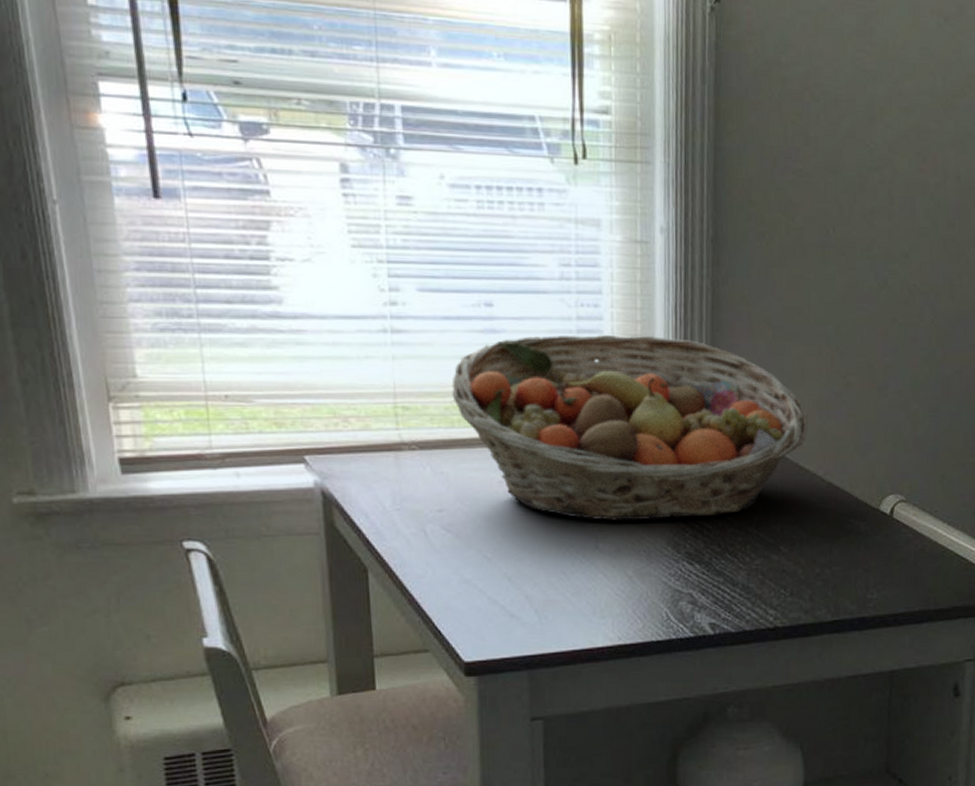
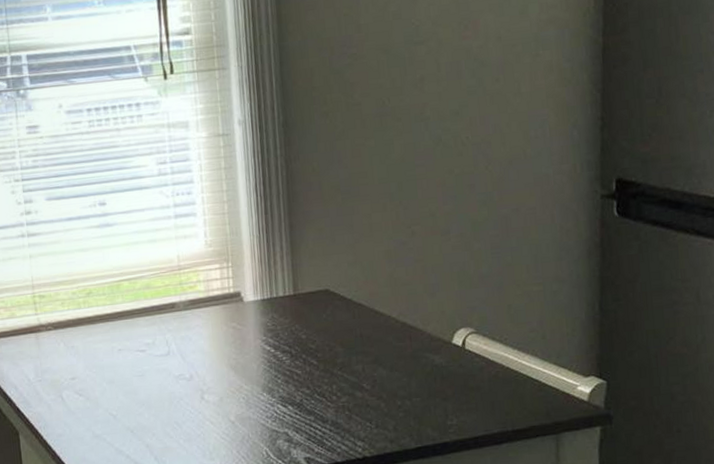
fruit basket: present [451,334,808,521] -> none [76,212,380,375]

